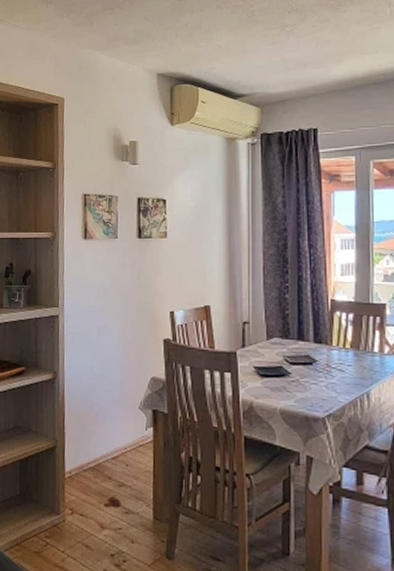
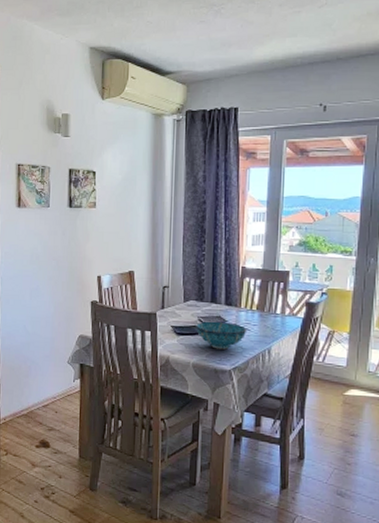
bowl: none [282,361,341,394] -> present [196,321,247,350]

